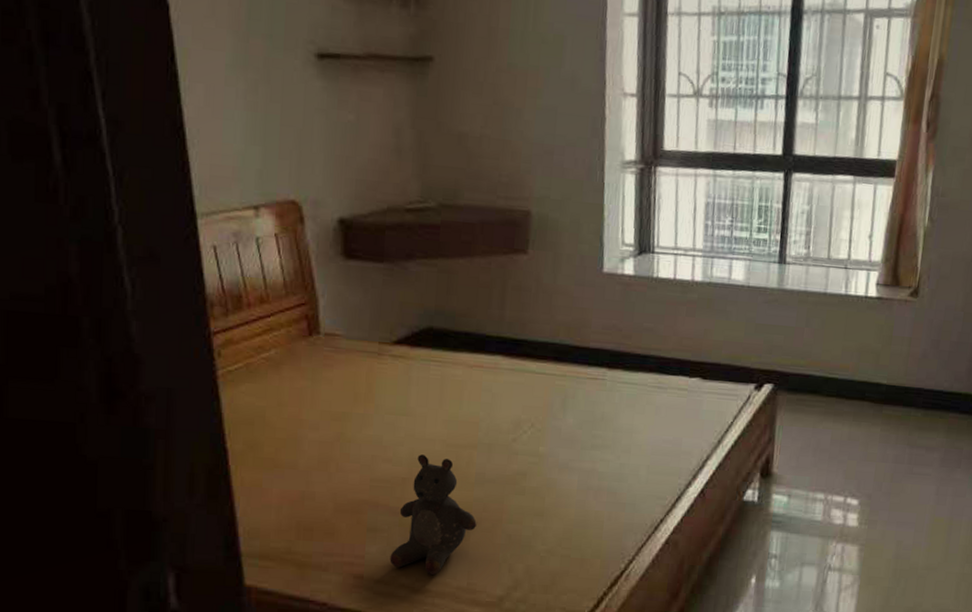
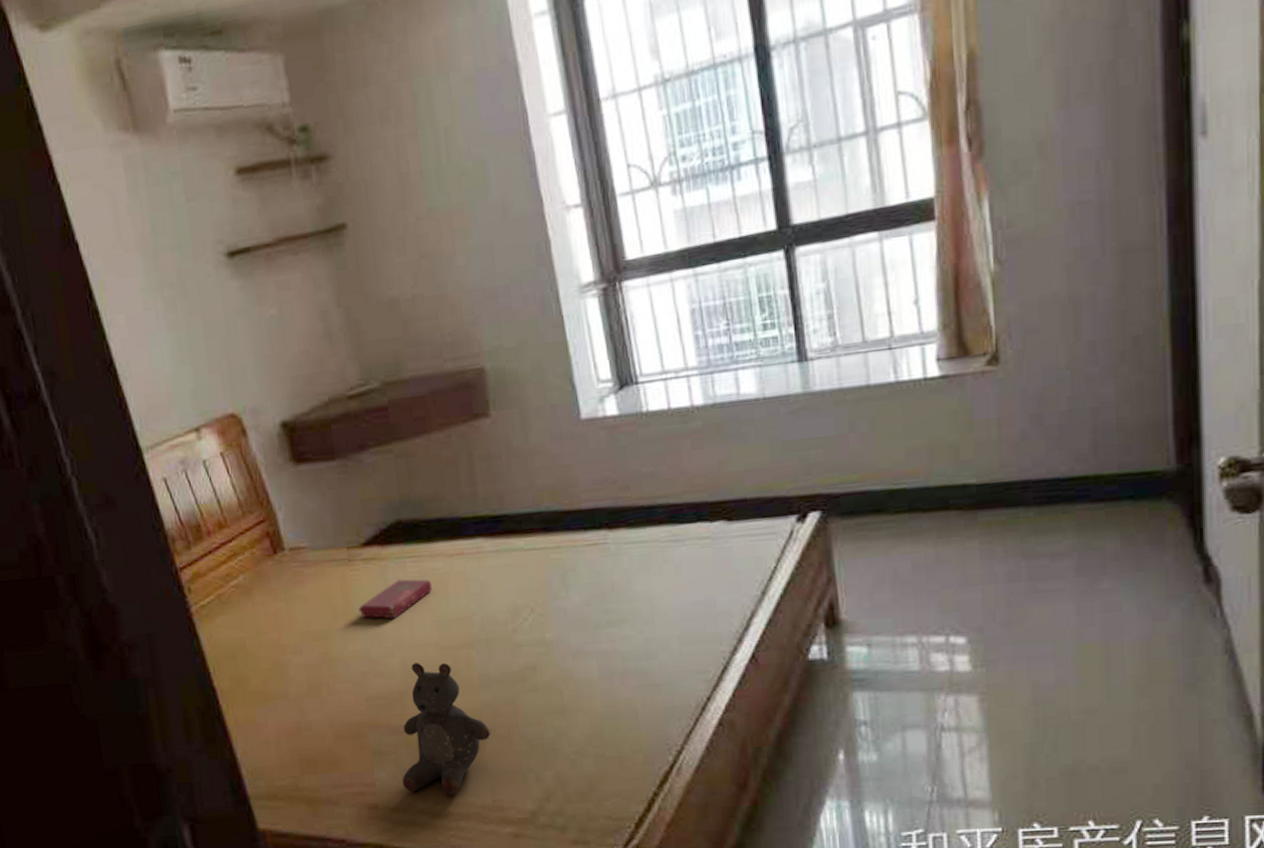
book: none [379,379,450,413] -> present [358,579,433,619]

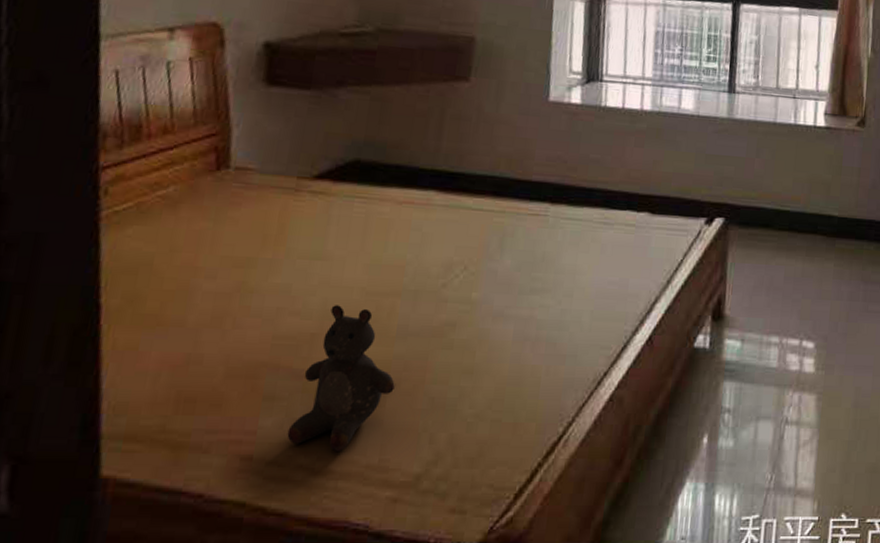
book: present [358,579,433,619] -> none [291,218,375,257]

